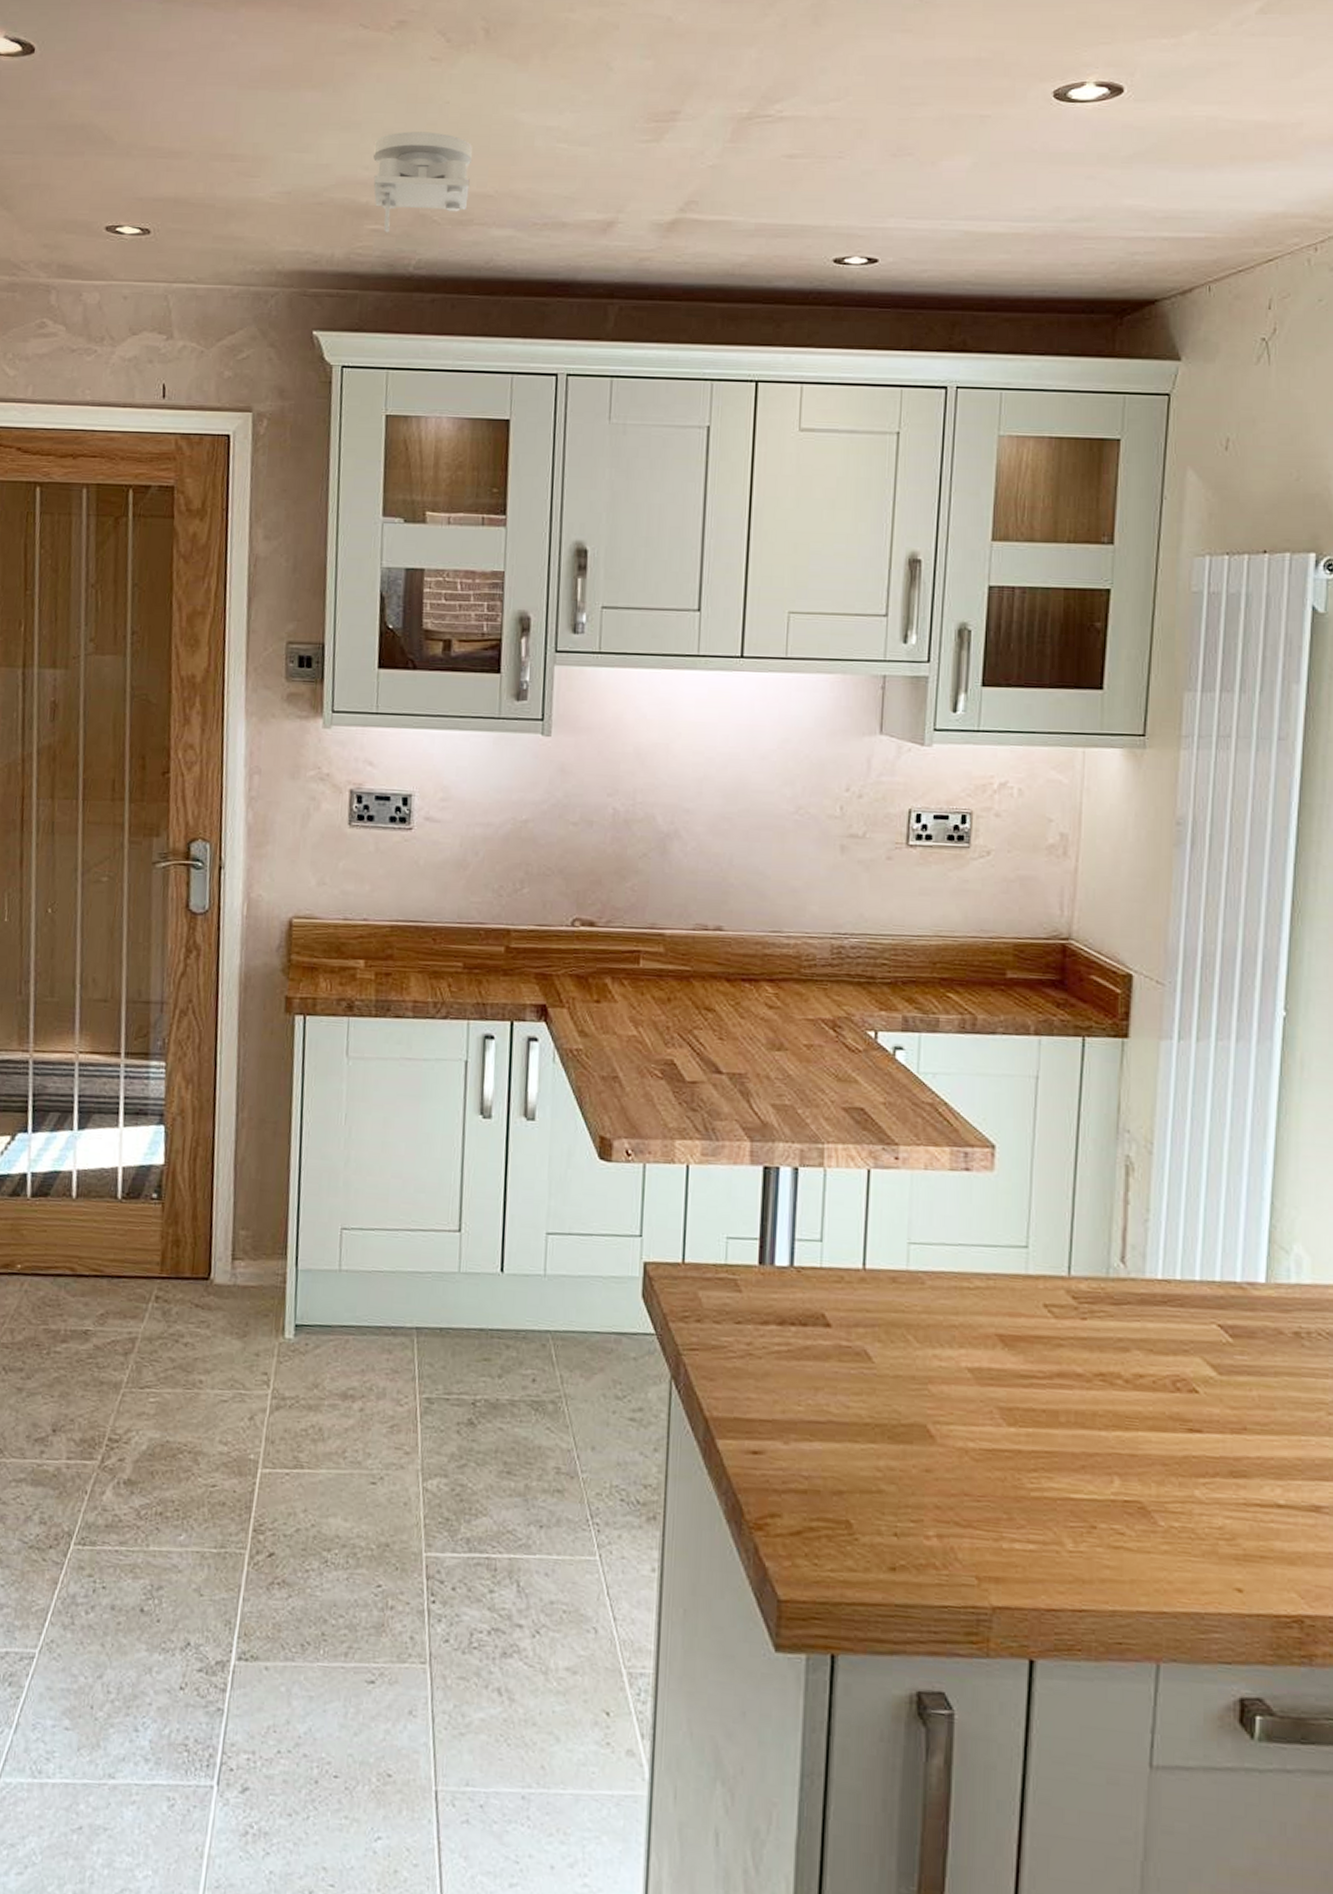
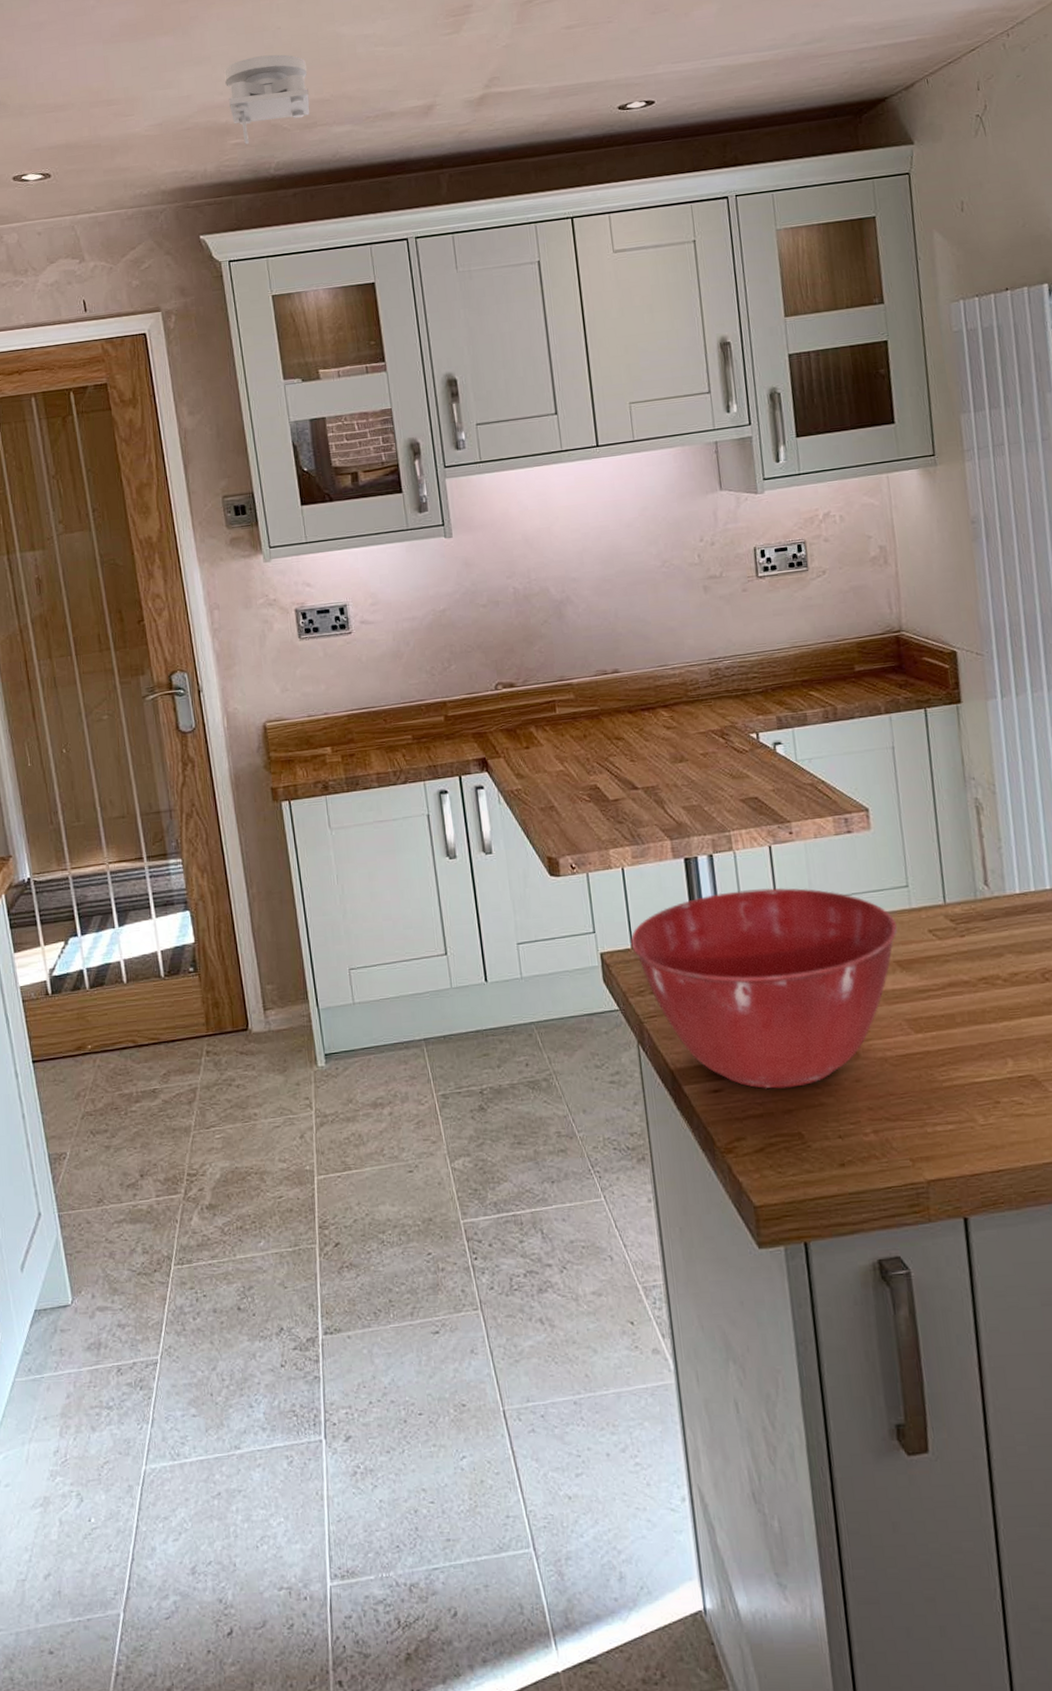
mixing bowl: none [683,1215,1007,1465] -> present [631,887,898,1089]

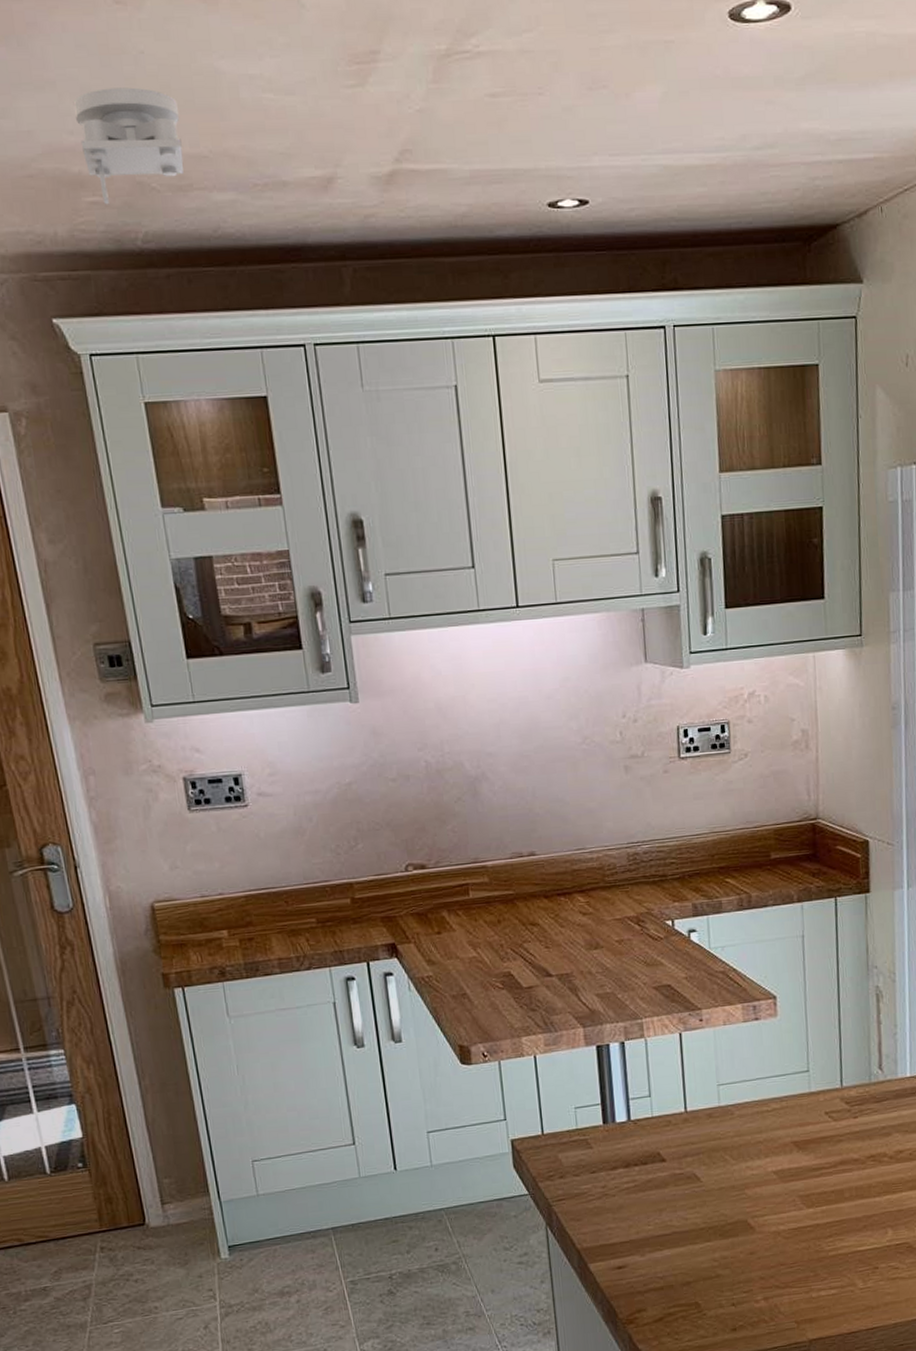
mixing bowl: present [631,887,898,1089] -> none [541,1073,797,1264]

